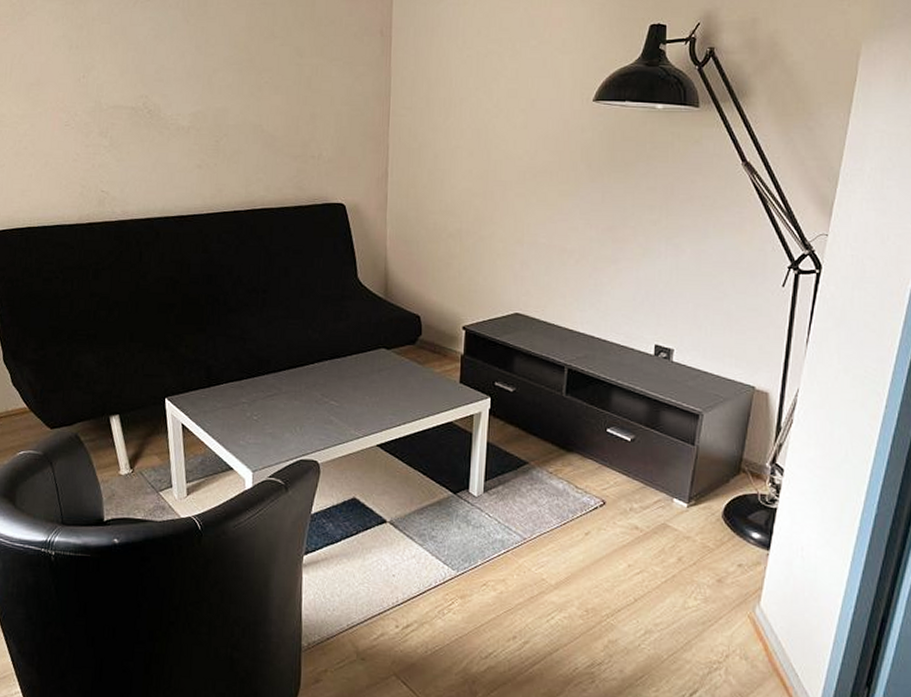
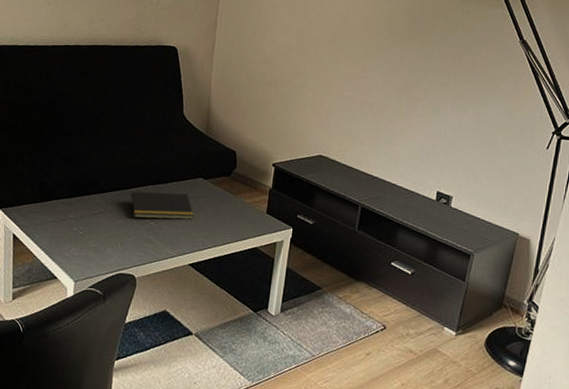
notepad: none [305,366,378,398] -> present [129,191,194,220]

